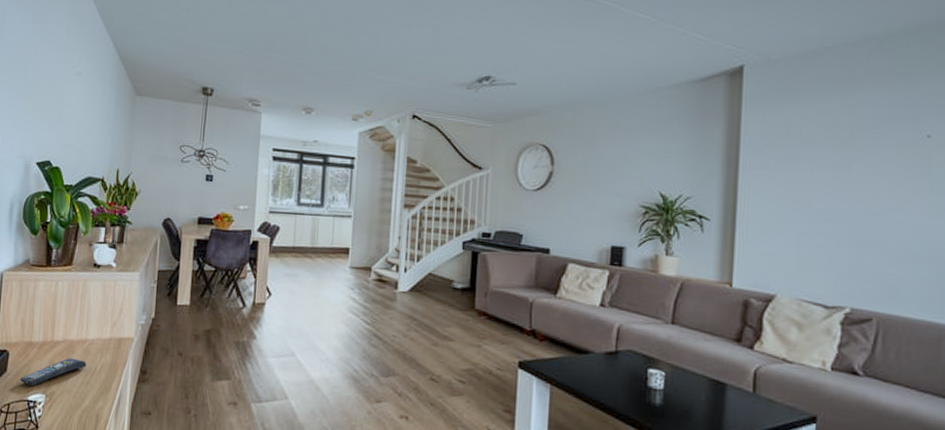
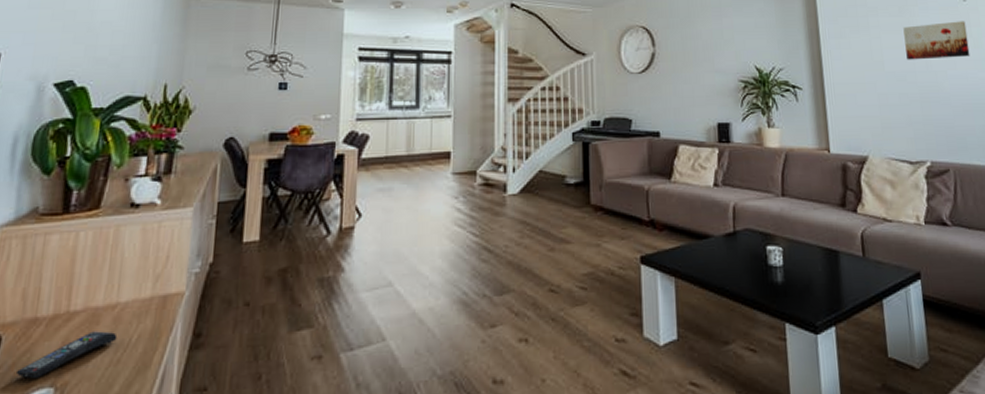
wall art: none [841,159,925,201] -> present [903,21,970,60]

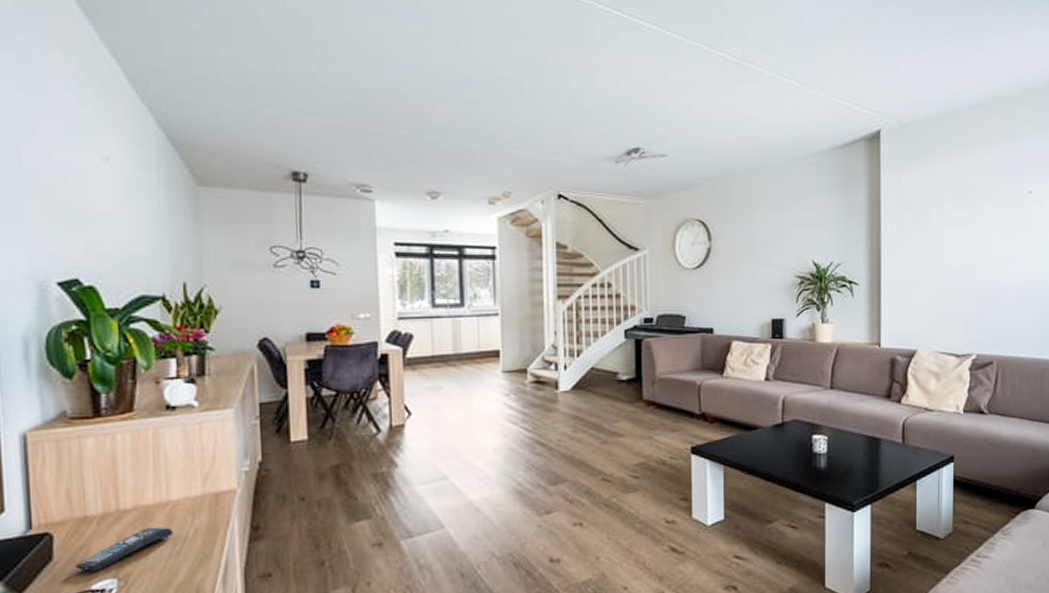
wall art: present [903,21,970,60] -> none [966,214,1028,254]

